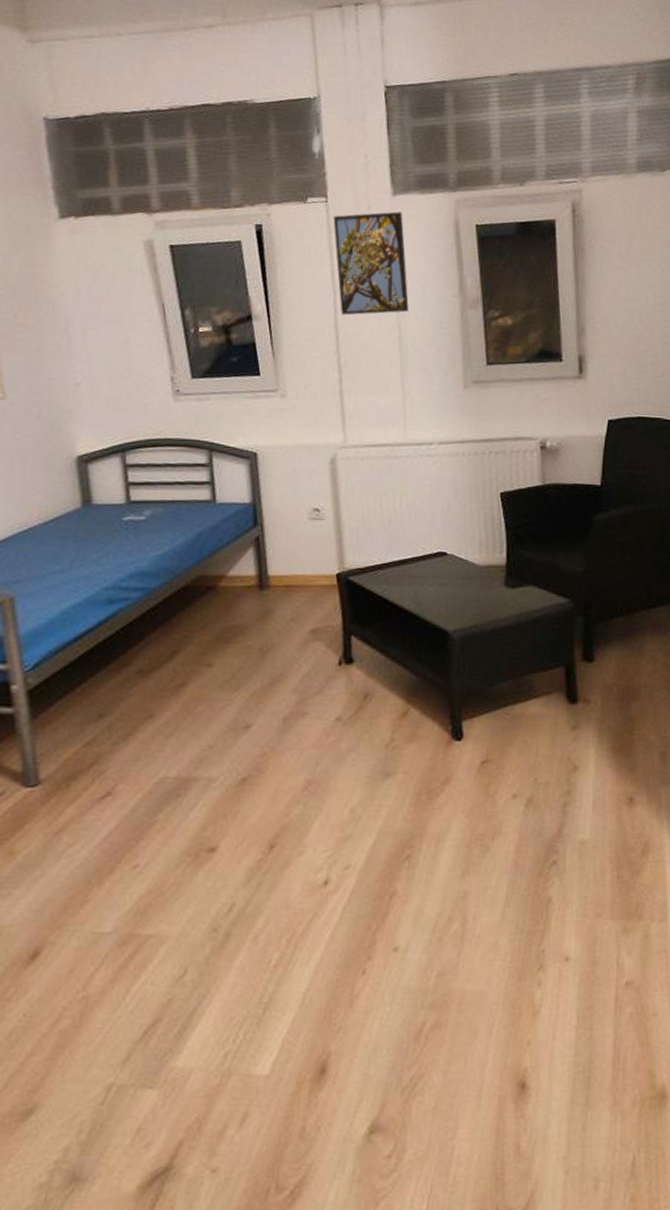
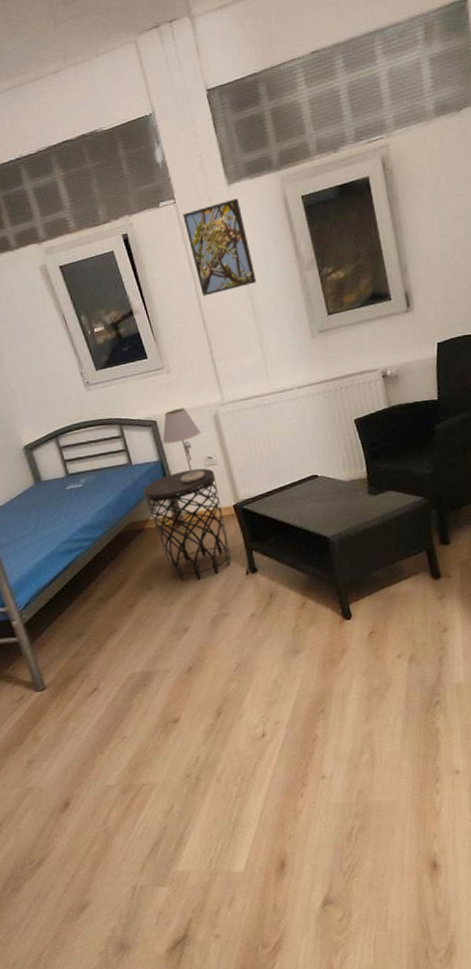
side table: none [223,520,323,664] -> present [143,468,231,581]
table lamp: none [260,442,312,538] -> present [162,408,205,484]

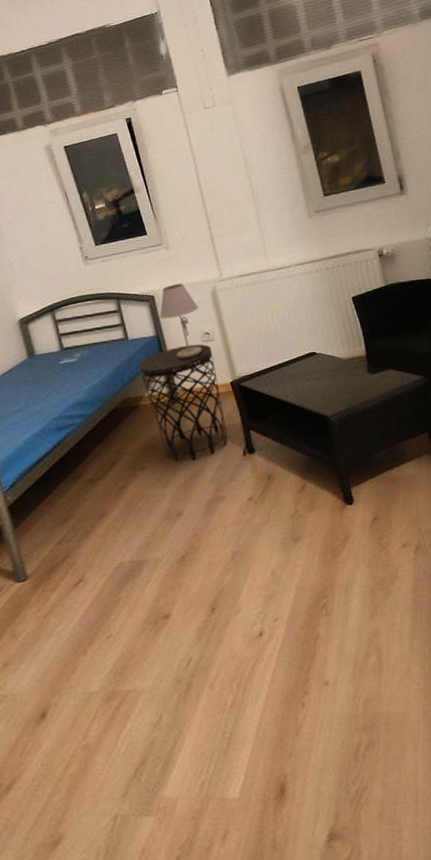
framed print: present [182,198,257,296] -> none [184,88,255,177]

